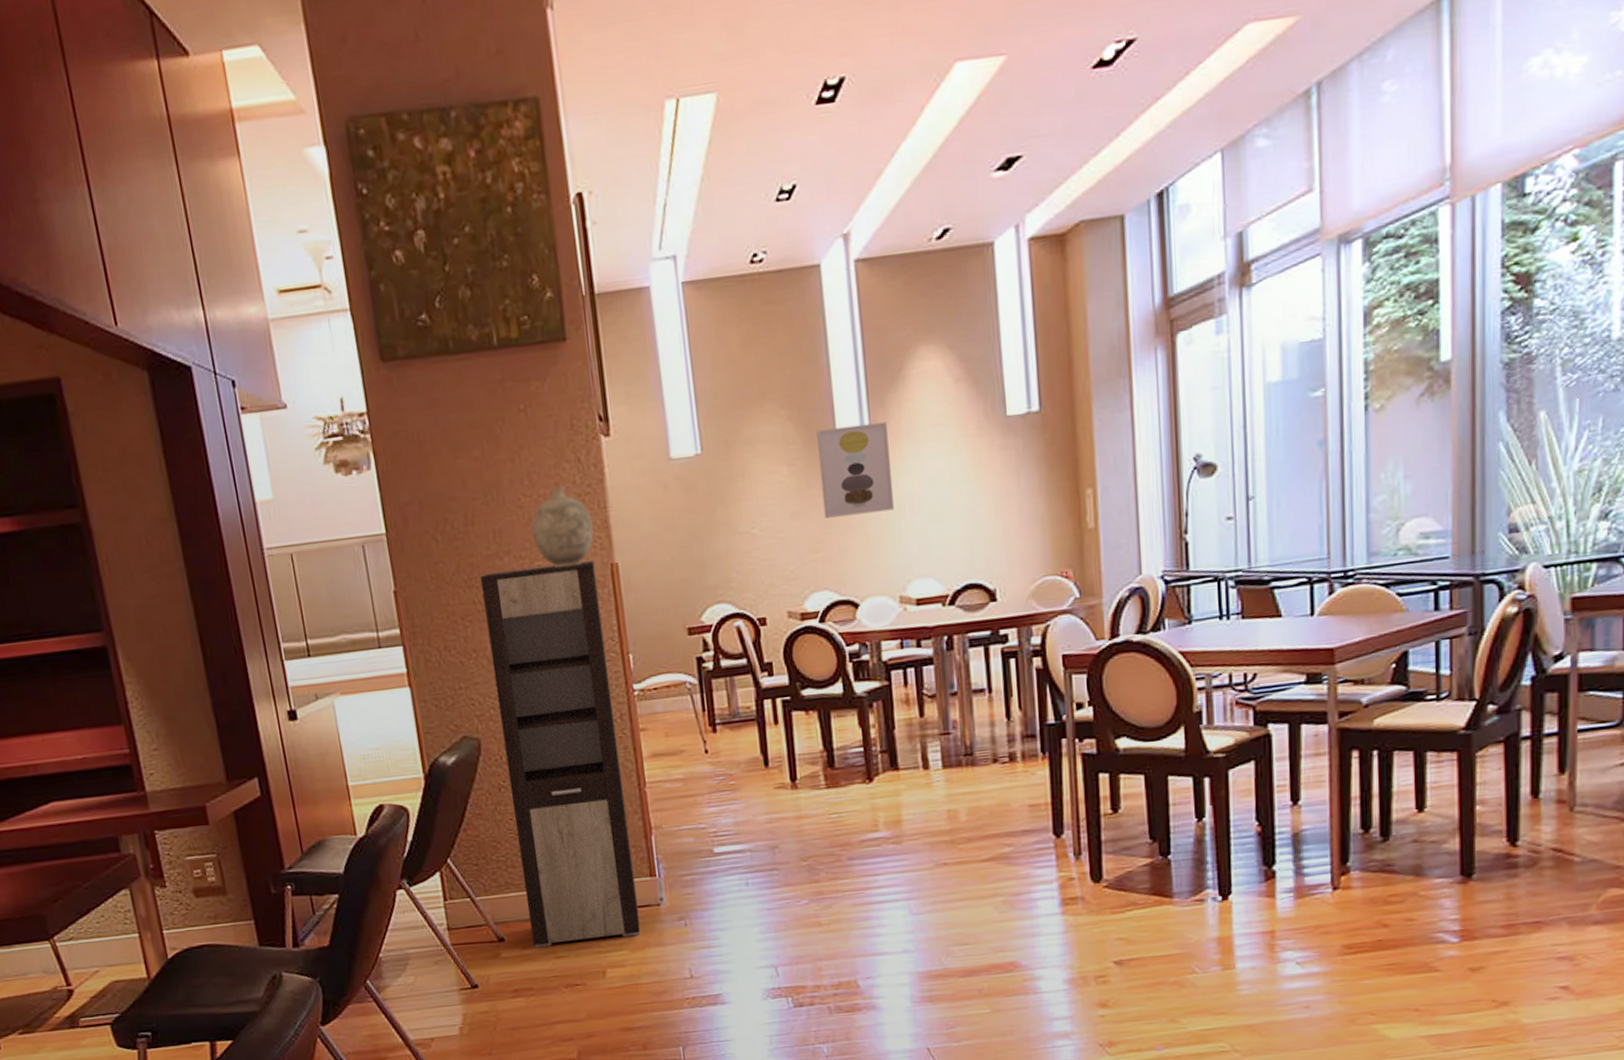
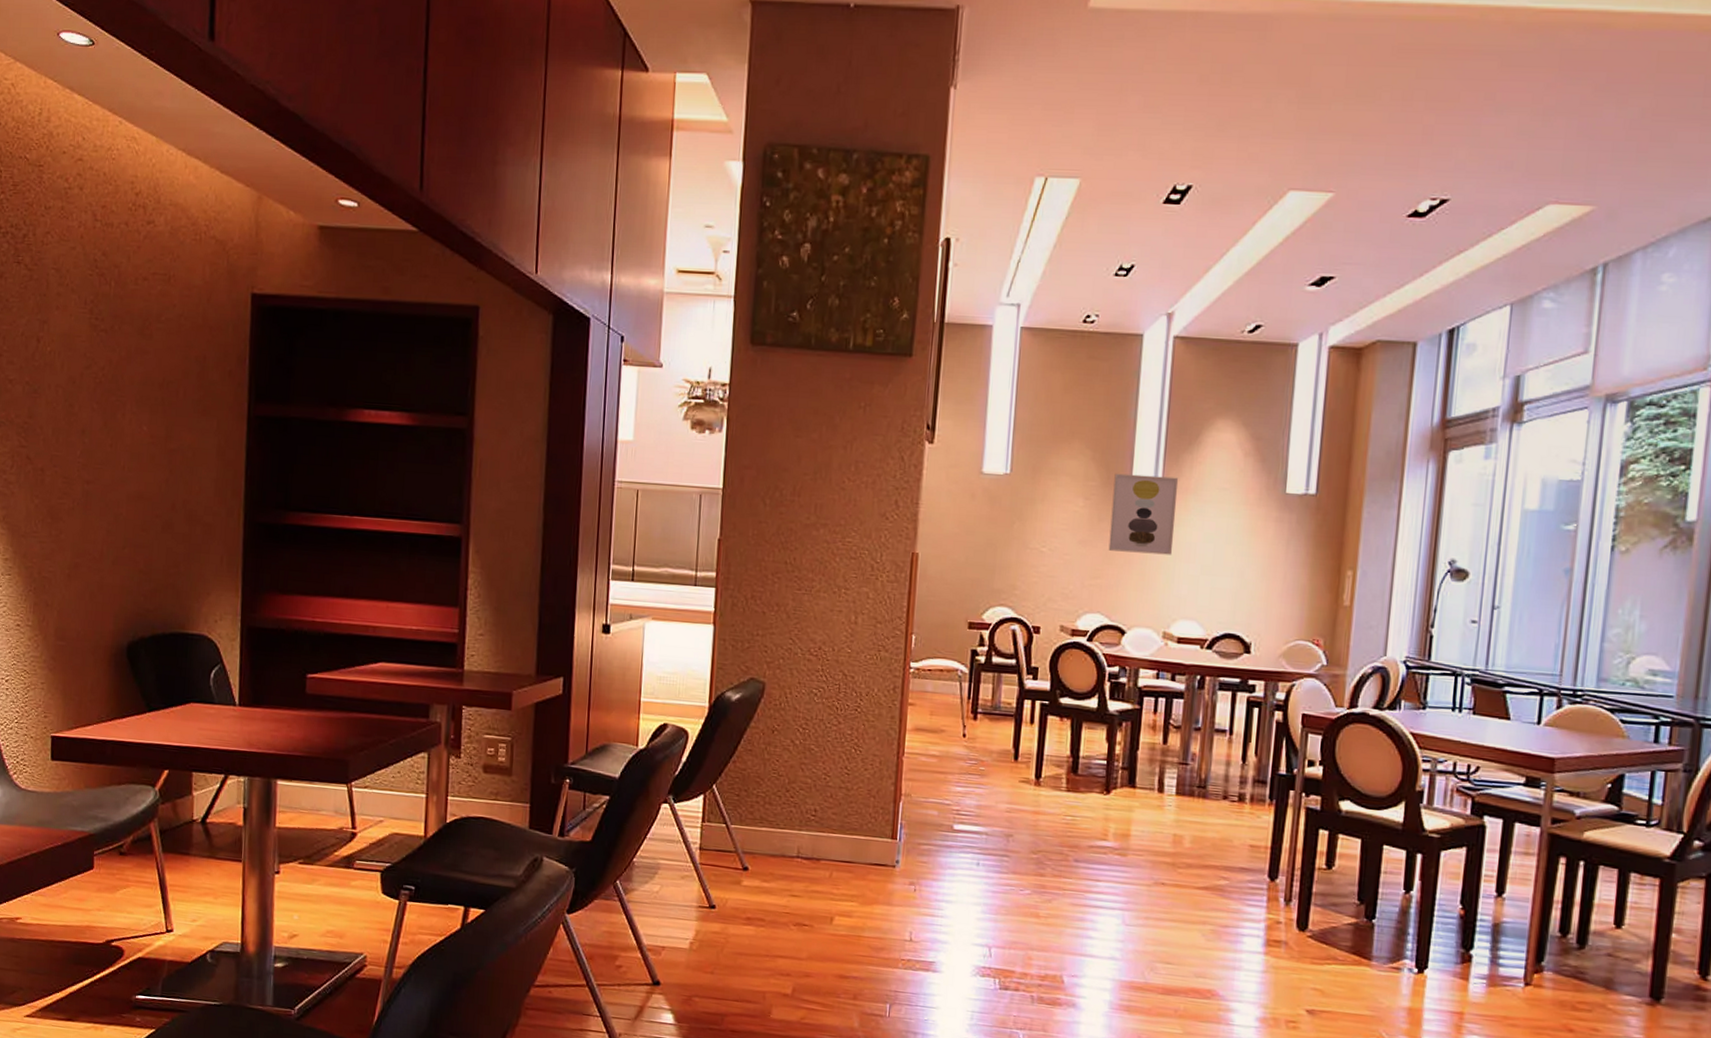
cabinet: present [480,561,641,948] -> none [773,540,898,891]
decorative vase: present [531,486,594,568] -> none [848,477,903,548]

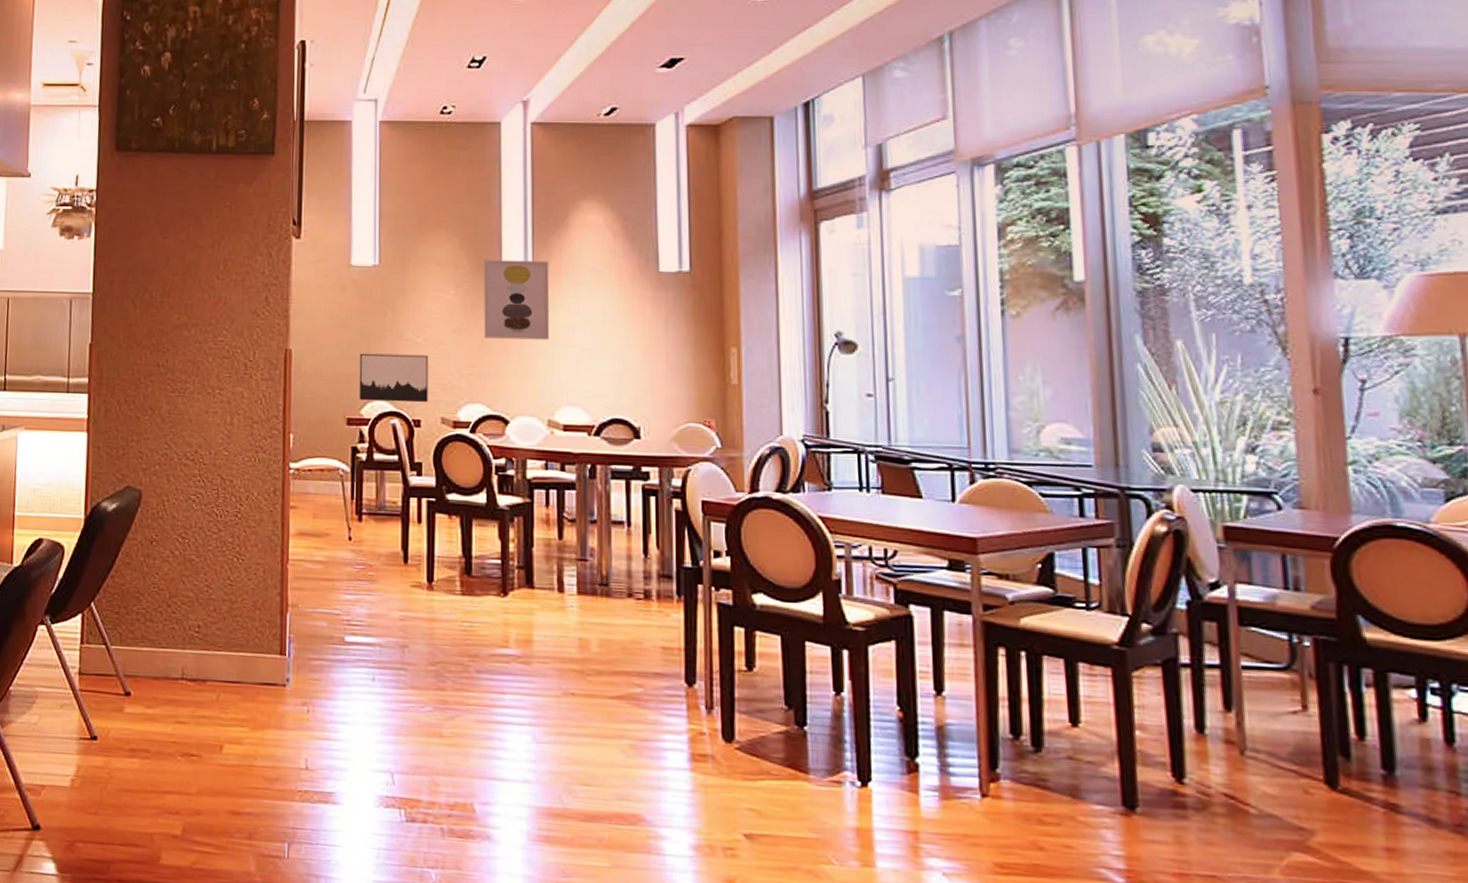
wall art: none [981,560,1053,611] -> present [359,353,429,403]

